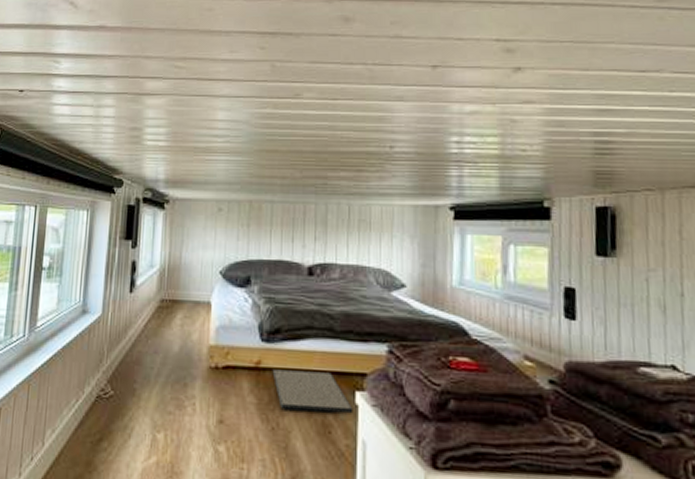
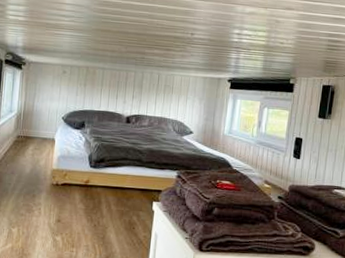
doormat: present [272,369,353,414] -> none [96,186,151,216]

